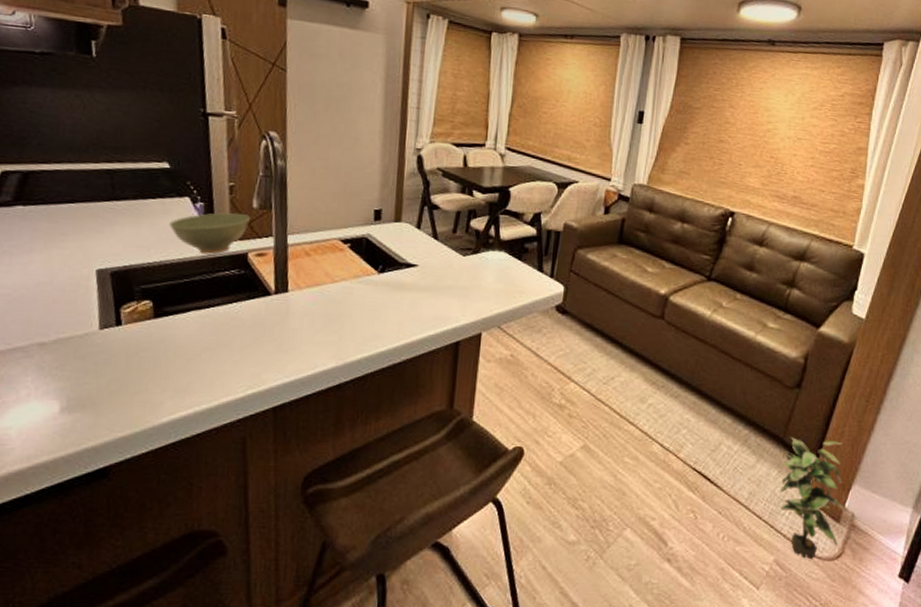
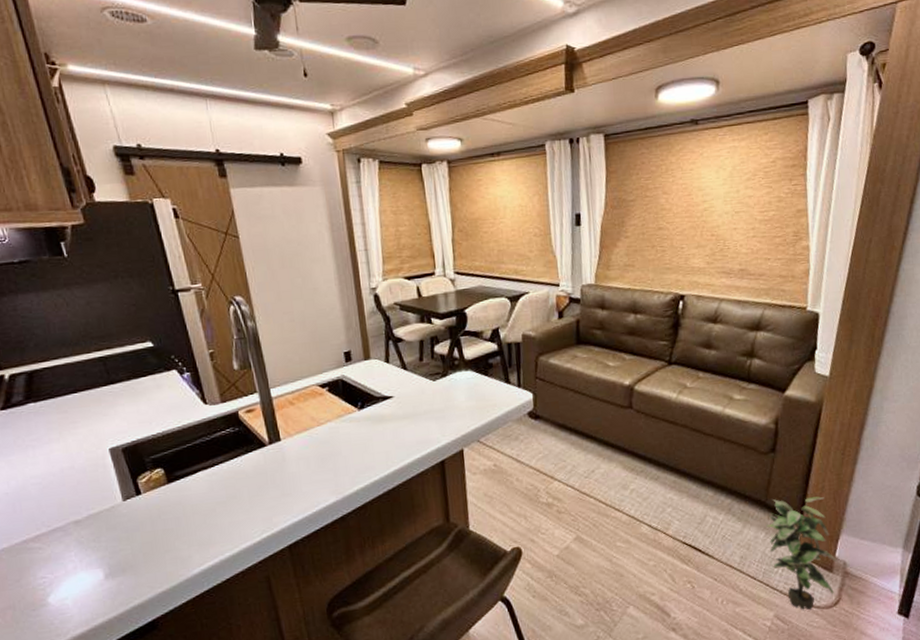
bowl: present [169,212,250,254] -> none [163,376,234,419]

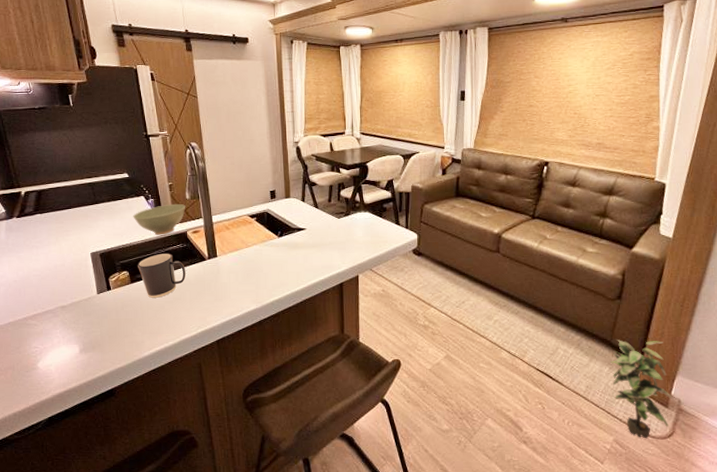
bowl: none [163,376,234,419] -> present [133,203,185,235]
mug: none [175,440,241,500] -> present [138,253,186,298]

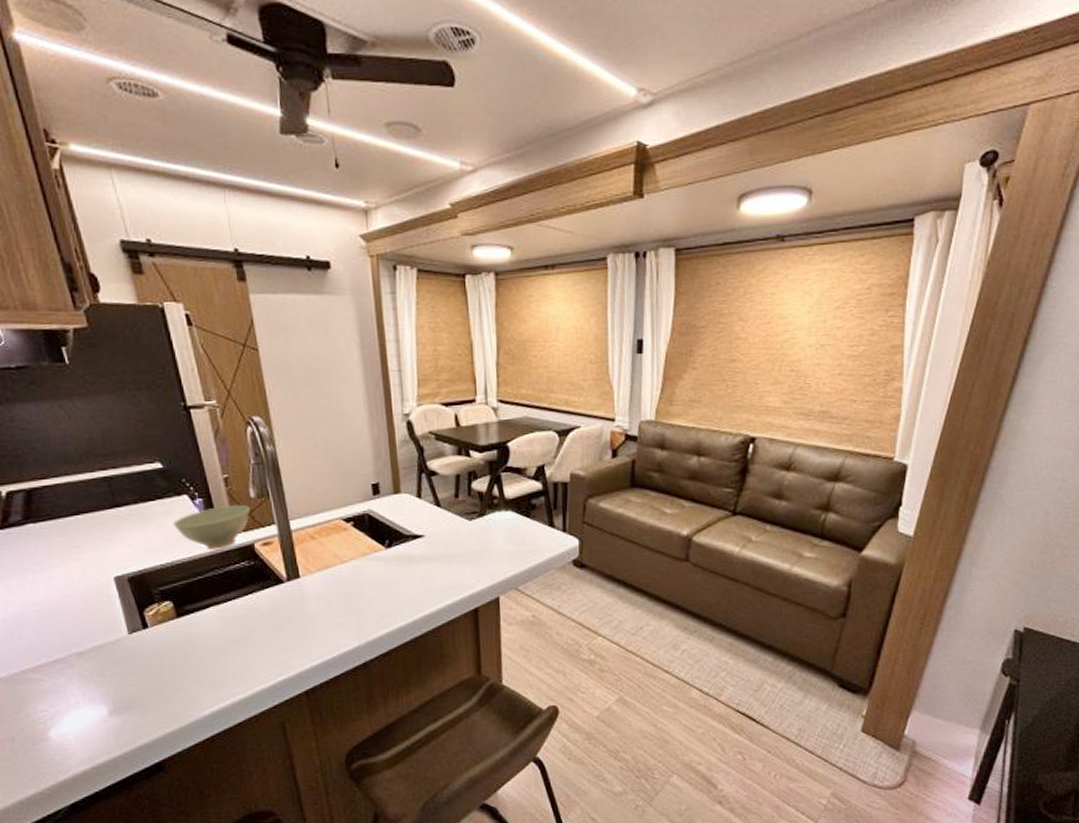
mug: present [138,253,186,298] -> none [185,574,256,637]
potted plant: present [610,340,674,438] -> none [830,668,907,790]

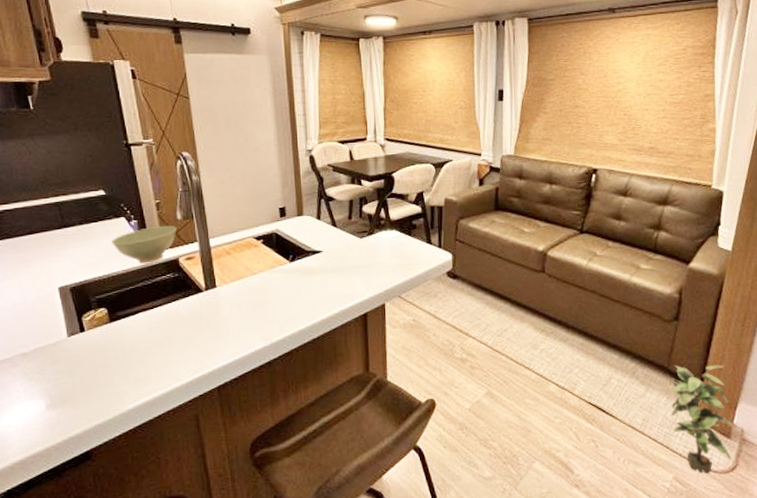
potted plant: none [830,668,907,790] -> present [668,365,737,474]

